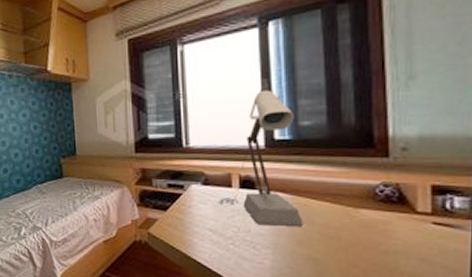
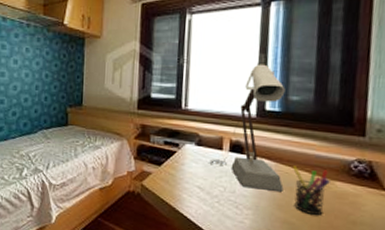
pen holder: none [310,197,354,249] -> present [292,166,330,216]

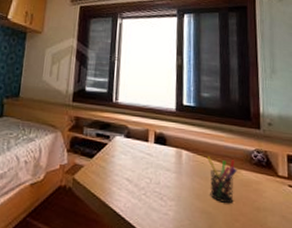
desk lamp: present [207,62,285,193] -> none [135,63,200,183]

